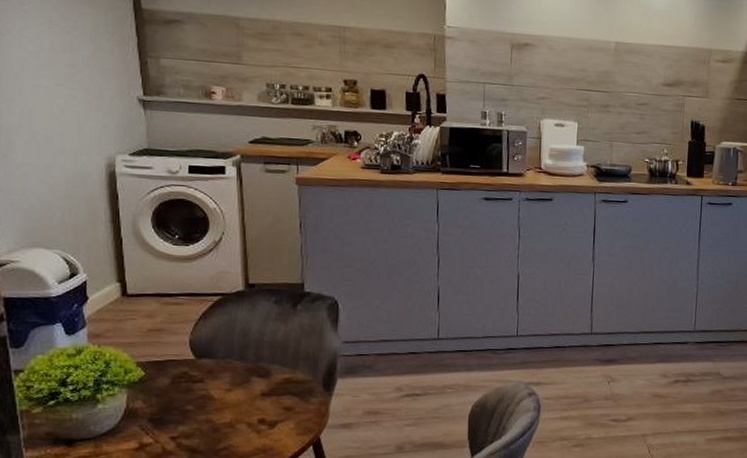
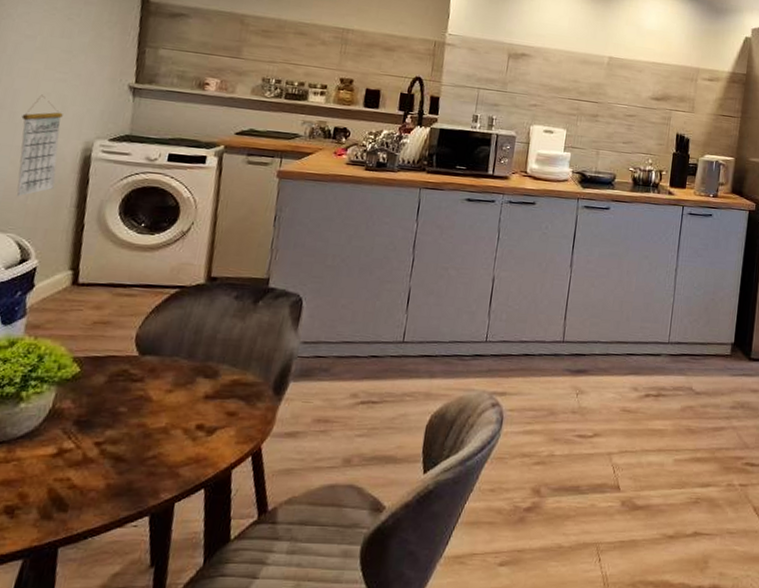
calendar: none [42,112,86,213] -> present [17,94,63,196]

